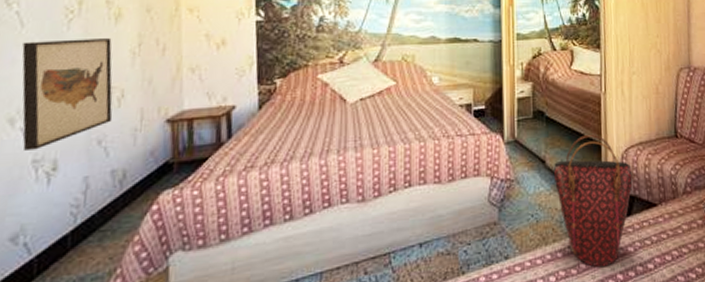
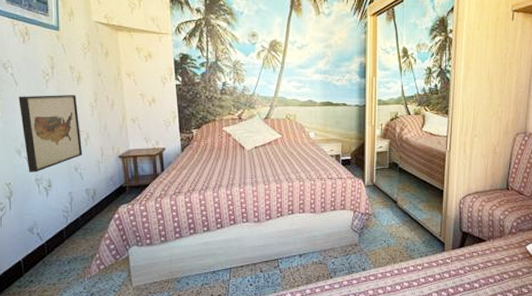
handbag: present [554,135,633,268] -> none [404,184,467,283]

